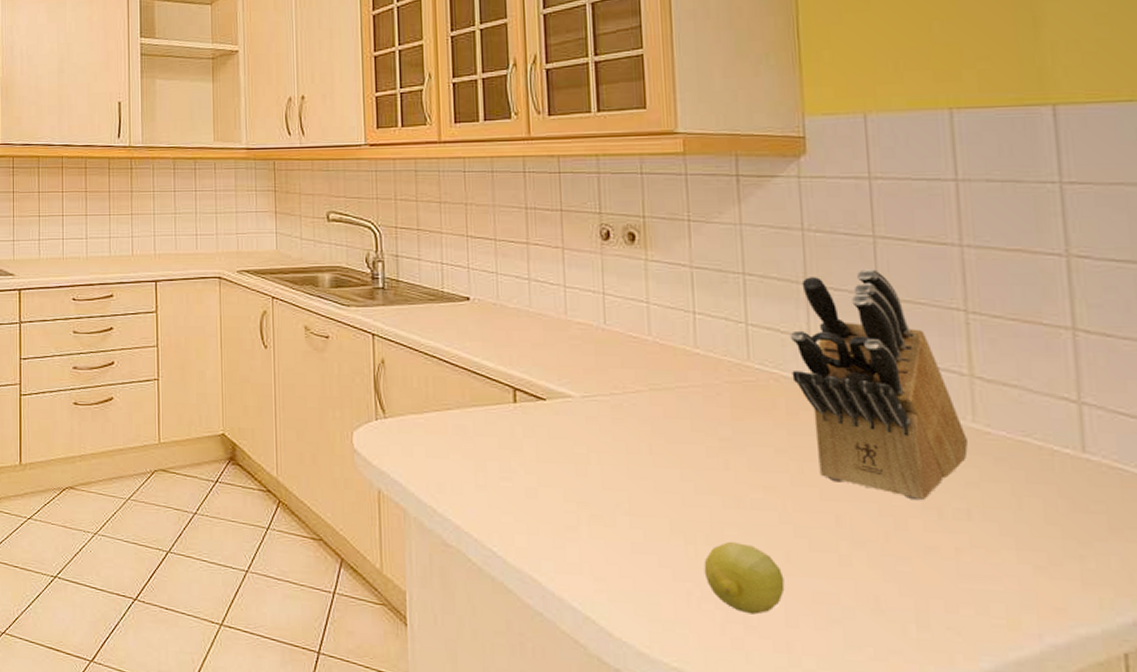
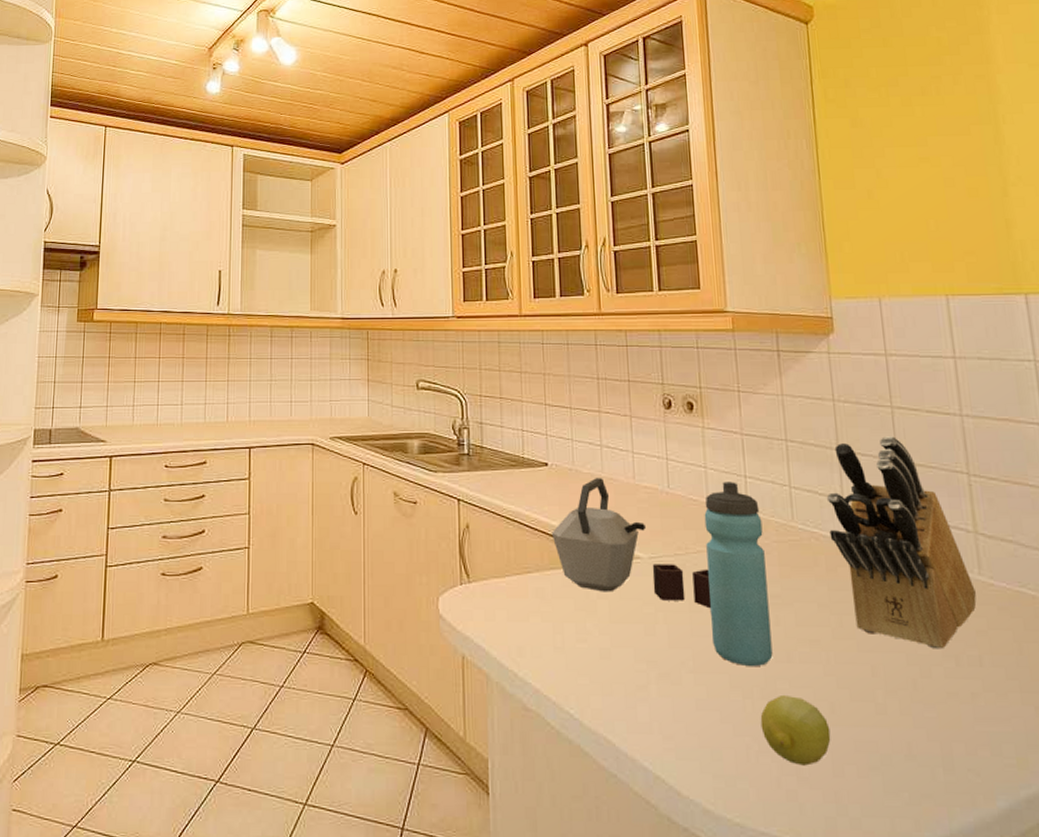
kettle: none [473,313,652,451] -> present [551,478,712,609]
water bottle: none [645,318,720,512] -> present [704,482,773,667]

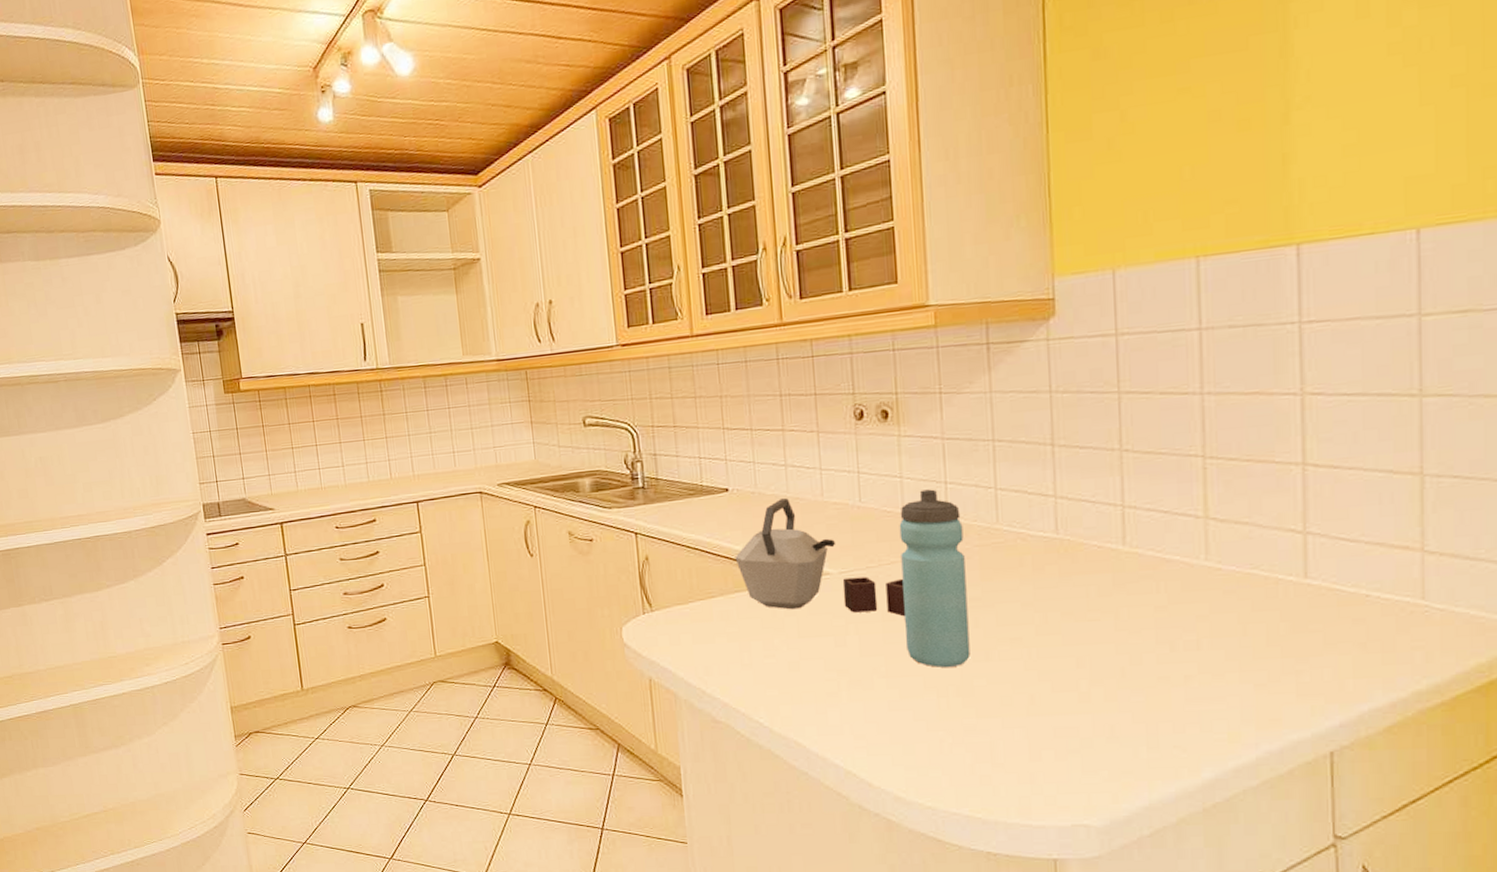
fruit: present [760,694,831,766] -> none [955,691,1029,753]
knife block: present [826,435,977,649] -> none [1036,423,1200,637]

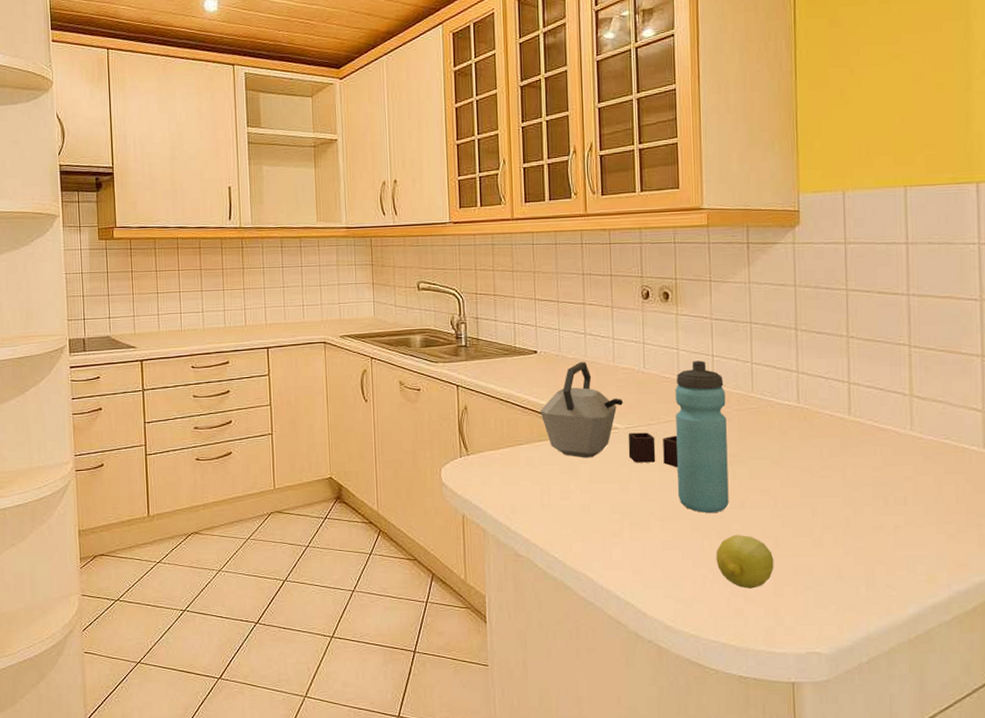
fruit: none [955,691,1029,753] -> present [716,534,774,589]

